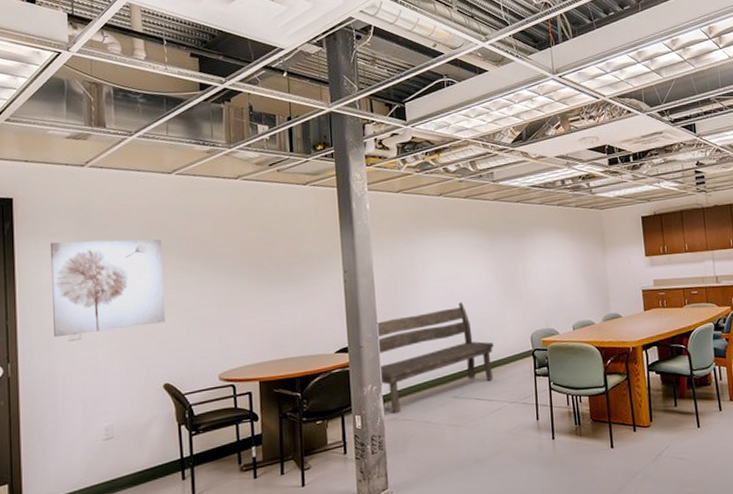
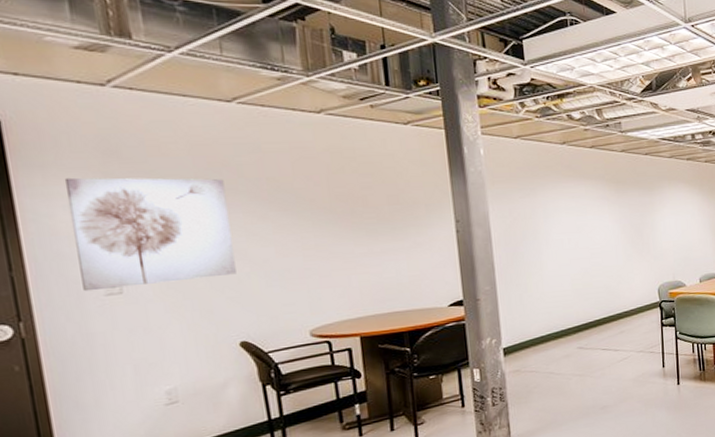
bench: present [375,302,494,414] -> none [493,254,621,367]

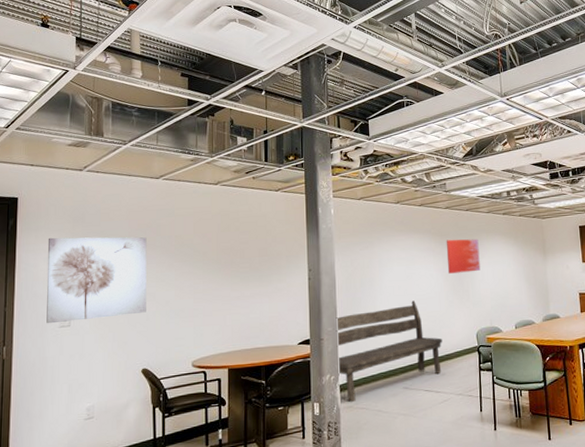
bench: none [493,254,621,367] -> present [335,300,442,403]
wall art: none [622,186,662,225] -> present [446,239,480,274]

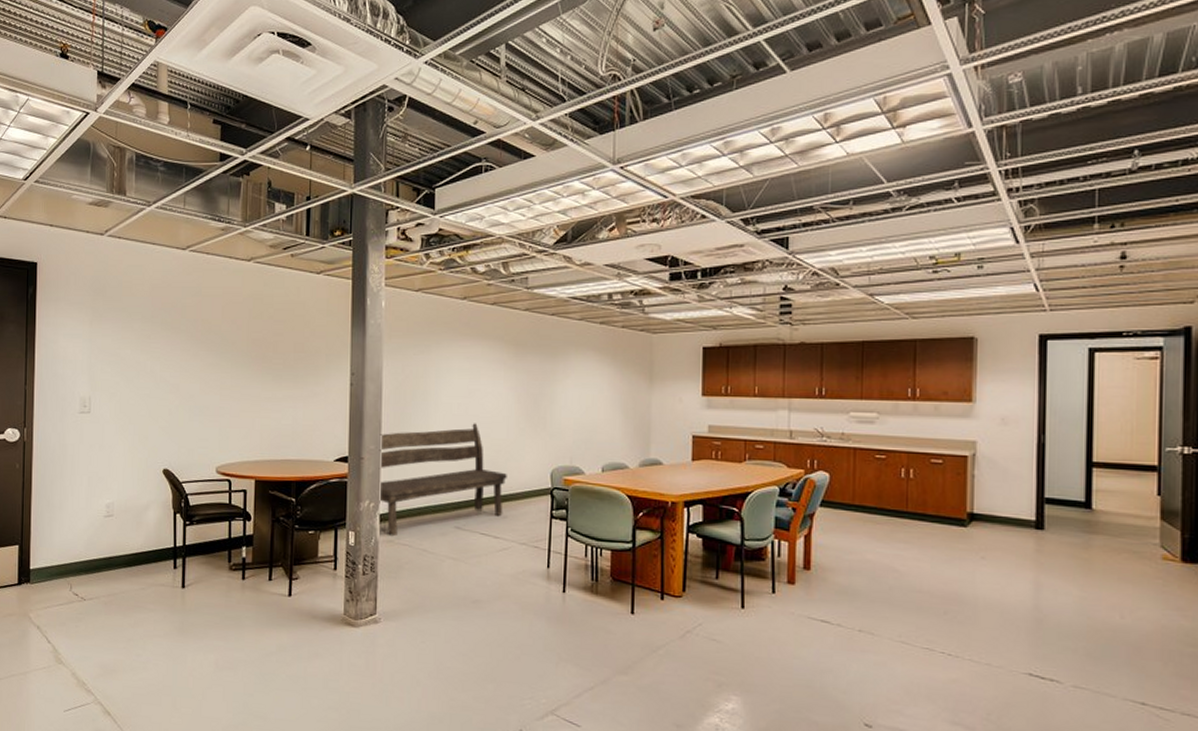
wall art: present [46,237,147,324] -> none [66,311,171,408]
wall art: present [446,239,480,274] -> none [521,350,564,395]

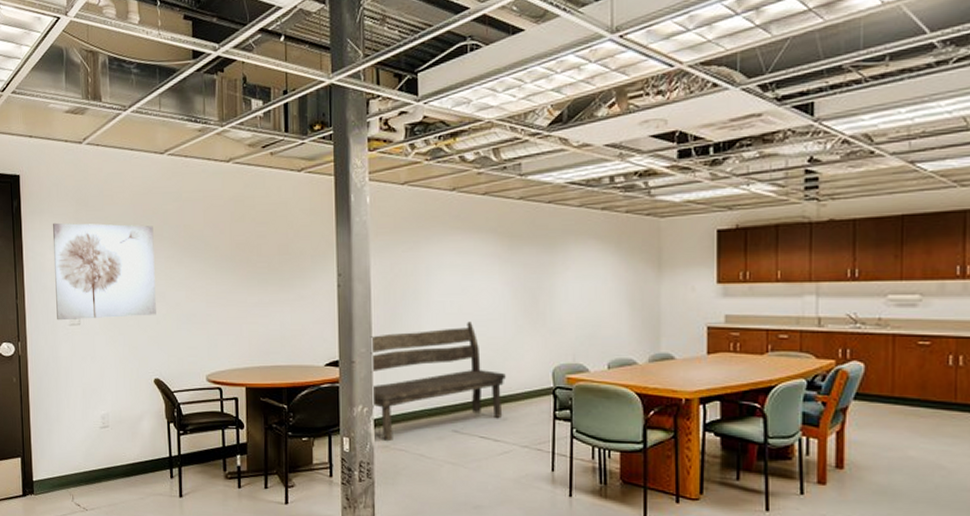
wall art: none [66,311,171,408] -> present [52,222,156,321]

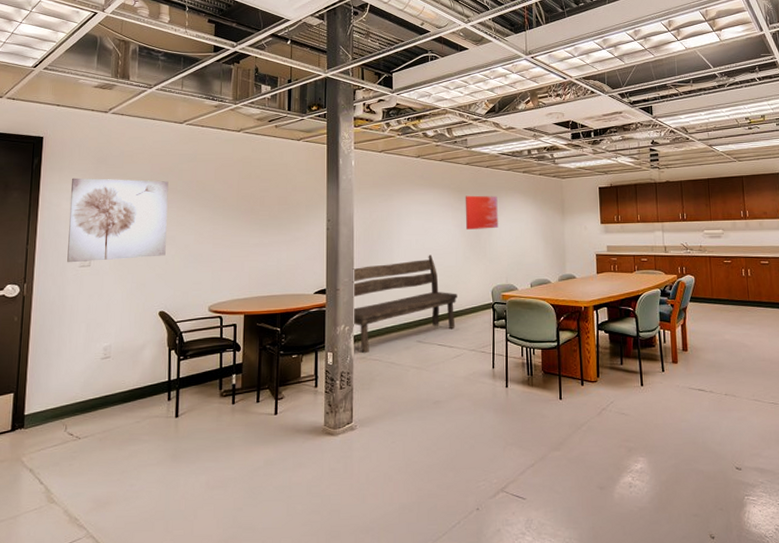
wall art: none [517,242,564,289] -> present [465,195,498,230]

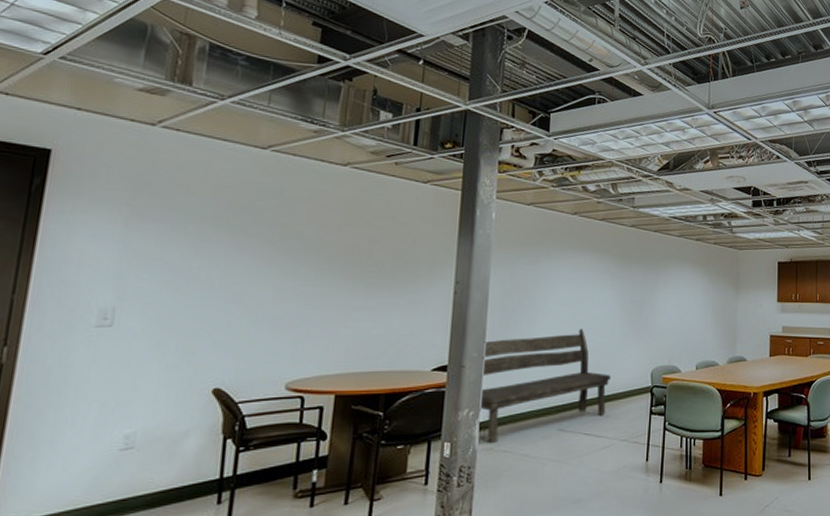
wall art: present [67,177,169,263] -> none [76,207,240,321]
wall art: present [465,195,498,230] -> none [625,262,665,302]

